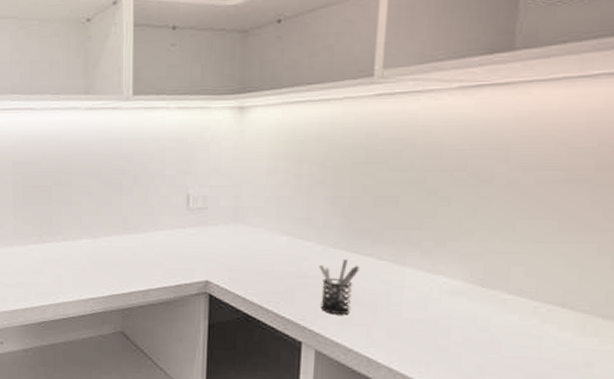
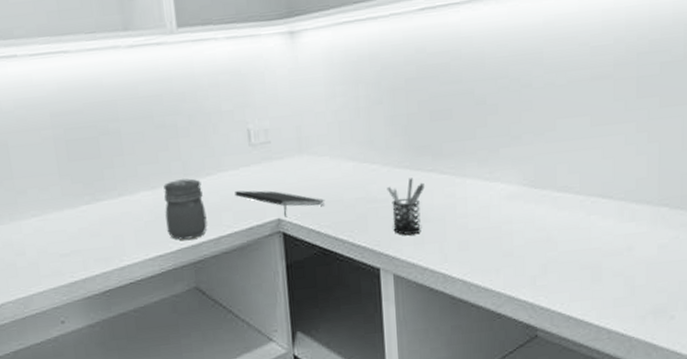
jar: none [102,232,139,287] -> present [163,178,208,240]
notepad: none [168,250,255,279] -> present [235,190,326,216]

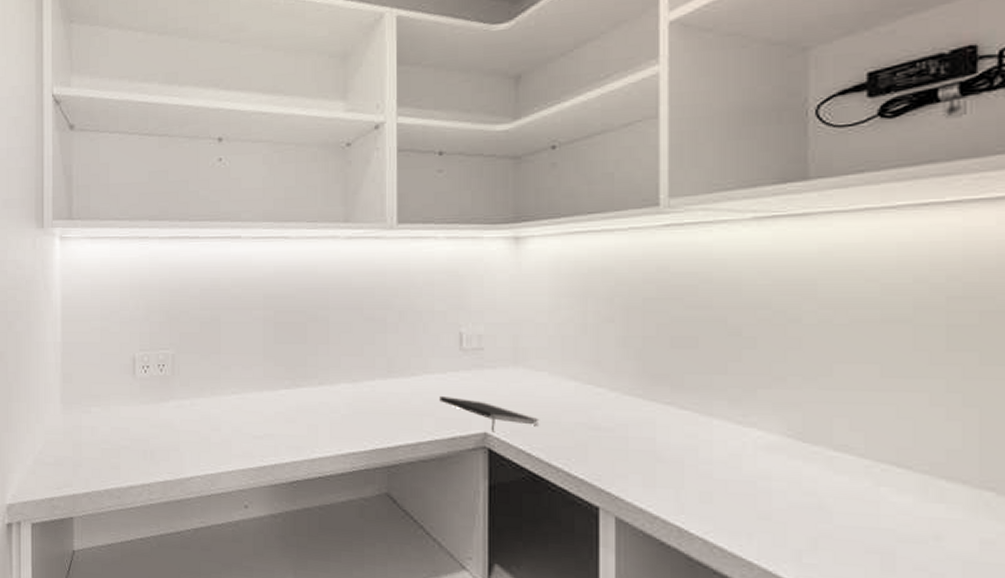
jar: present [163,178,208,240] -> none [364,376,406,440]
pen holder: present [386,178,425,235] -> none [613,408,660,474]

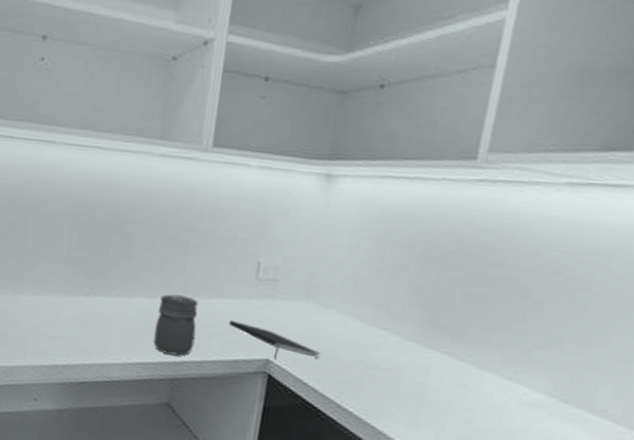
jar: none [364,376,406,440] -> present [153,294,199,356]

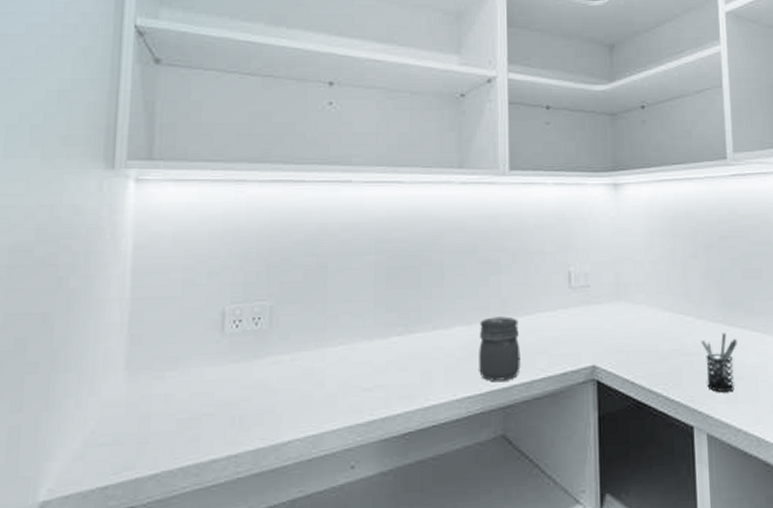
notepad: present [229,320,321,359] -> none [551,333,641,363]
pen holder: none [387,354,435,415] -> present [701,333,737,392]

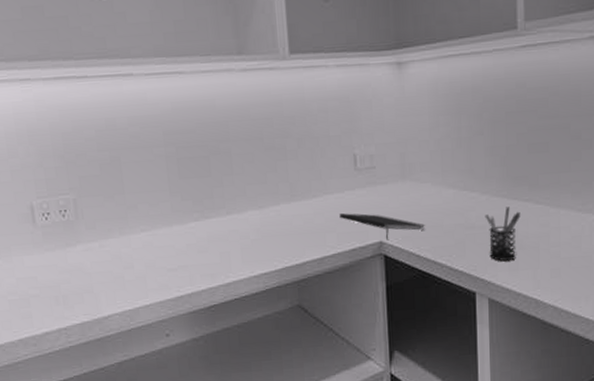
jar: present [479,316,521,381] -> none [270,199,312,259]
notepad: none [551,333,641,363] -> present [339,213,426,239]

